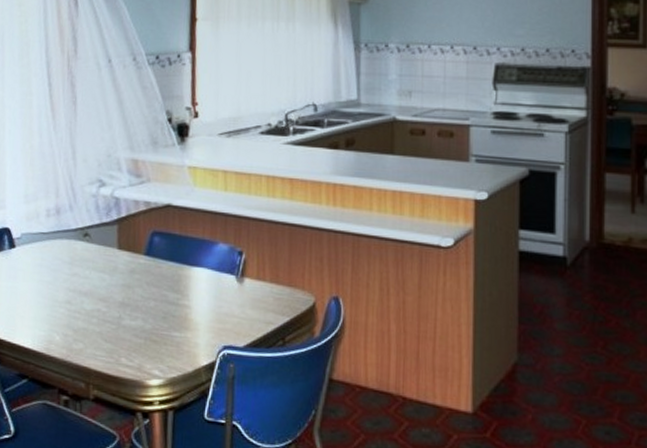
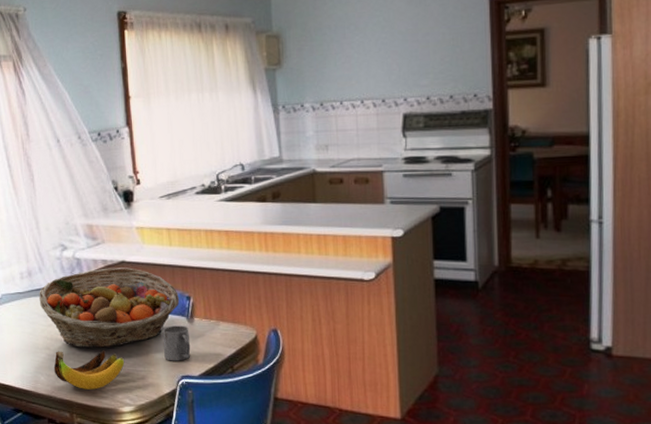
fruit basket: none [65,211,230,307] -> present [39,267,180,349]
banana: none [73,306,158,356] -> present [53,350,125,390]
mug: none [205,284,238,328] -> present [162,325,191,361]

